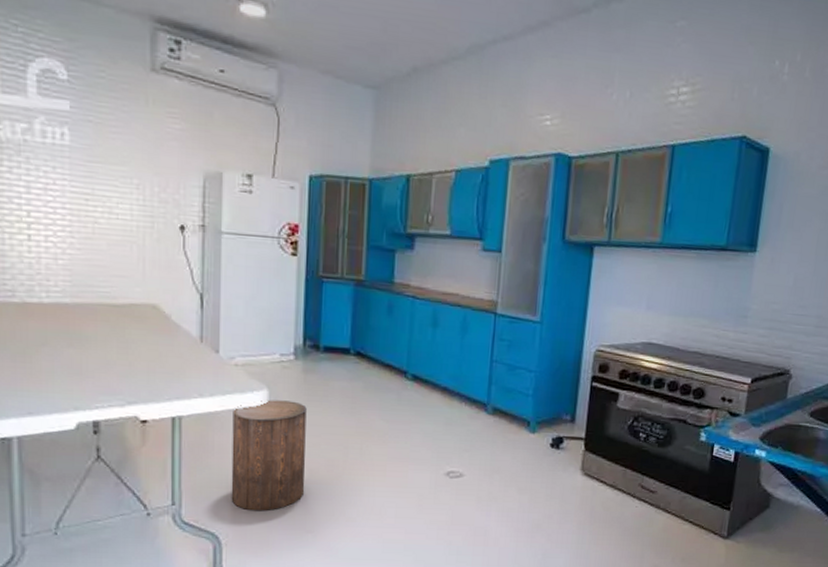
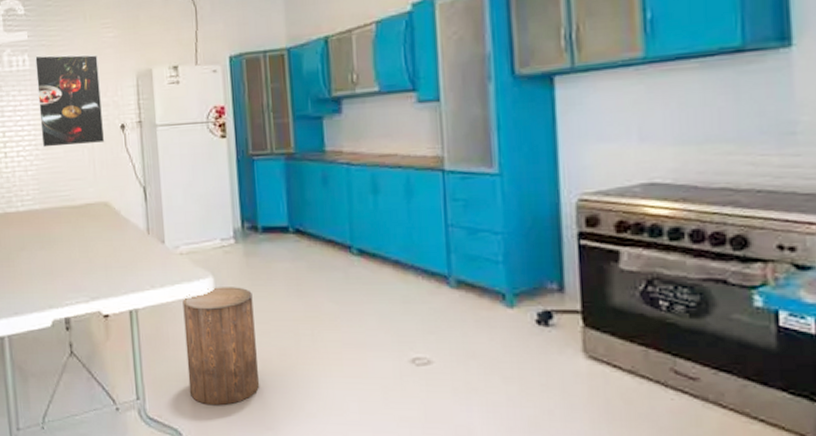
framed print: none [78,131,160,242] -> present [35,54,105,148]

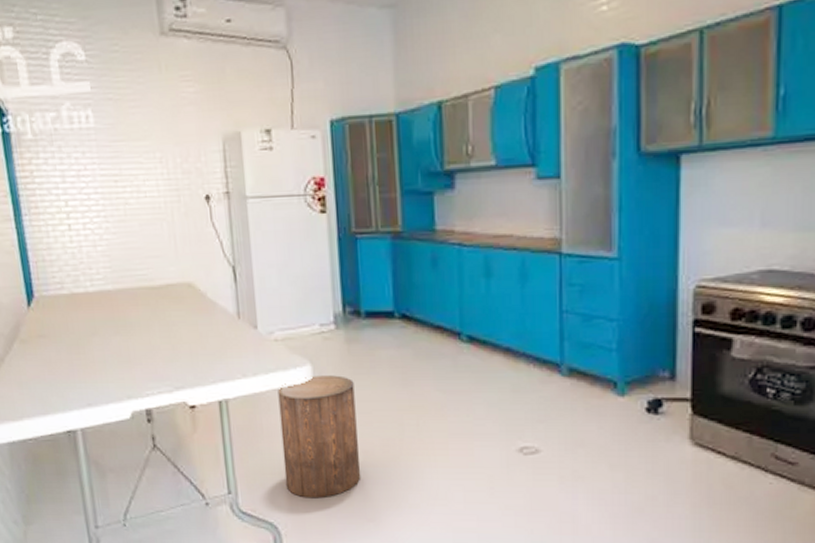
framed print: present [35,54,105,148] -> none [100,111,187,220]

